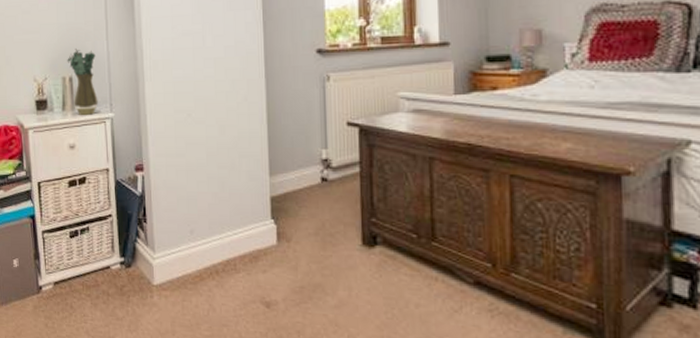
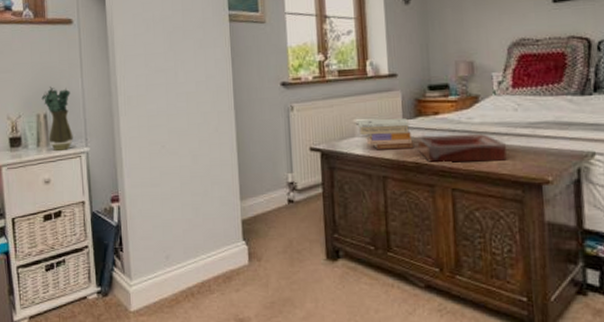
books: none [402,92,467,128] -> present [358,118,415,150]
decorative tray: none [470,113,580,146] -> present [417,133,508,163]

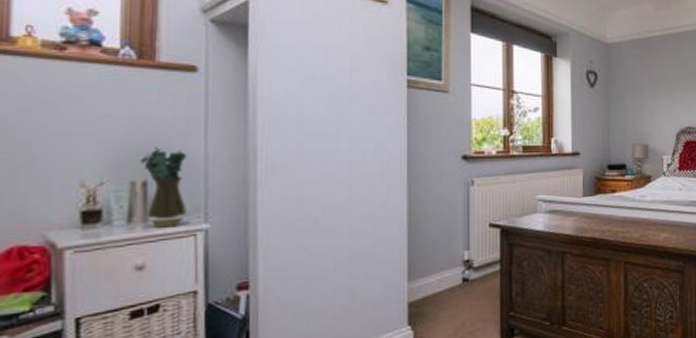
books: present [358,118,415,150] -> none [540,195,593,226]
decorative tray: present [417,133,508,163] -> none [595,210,673,238]

